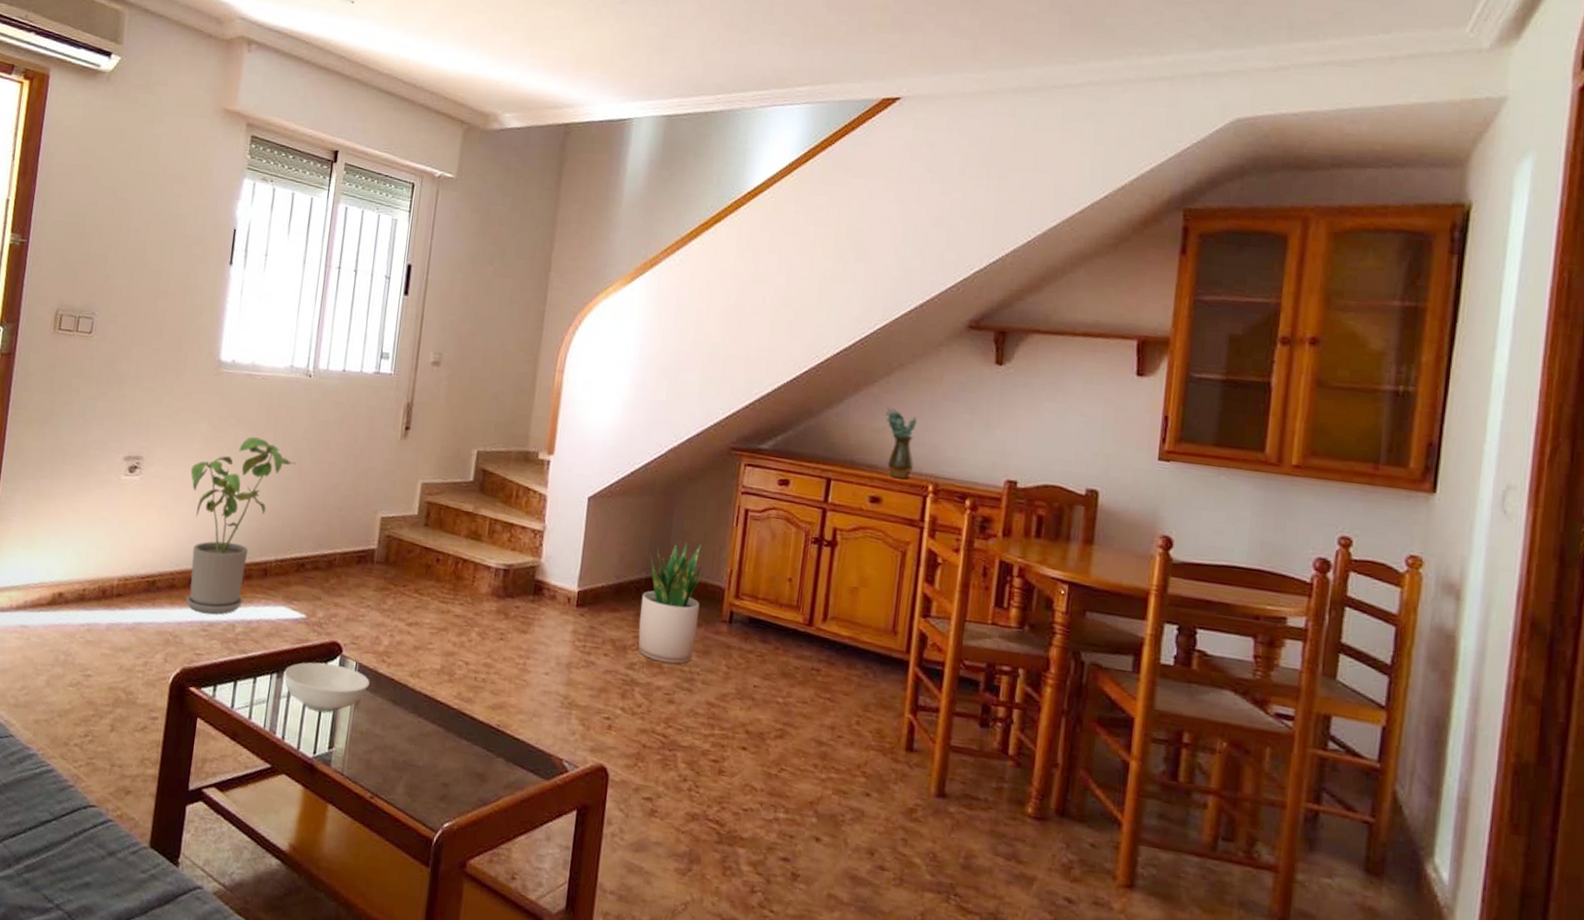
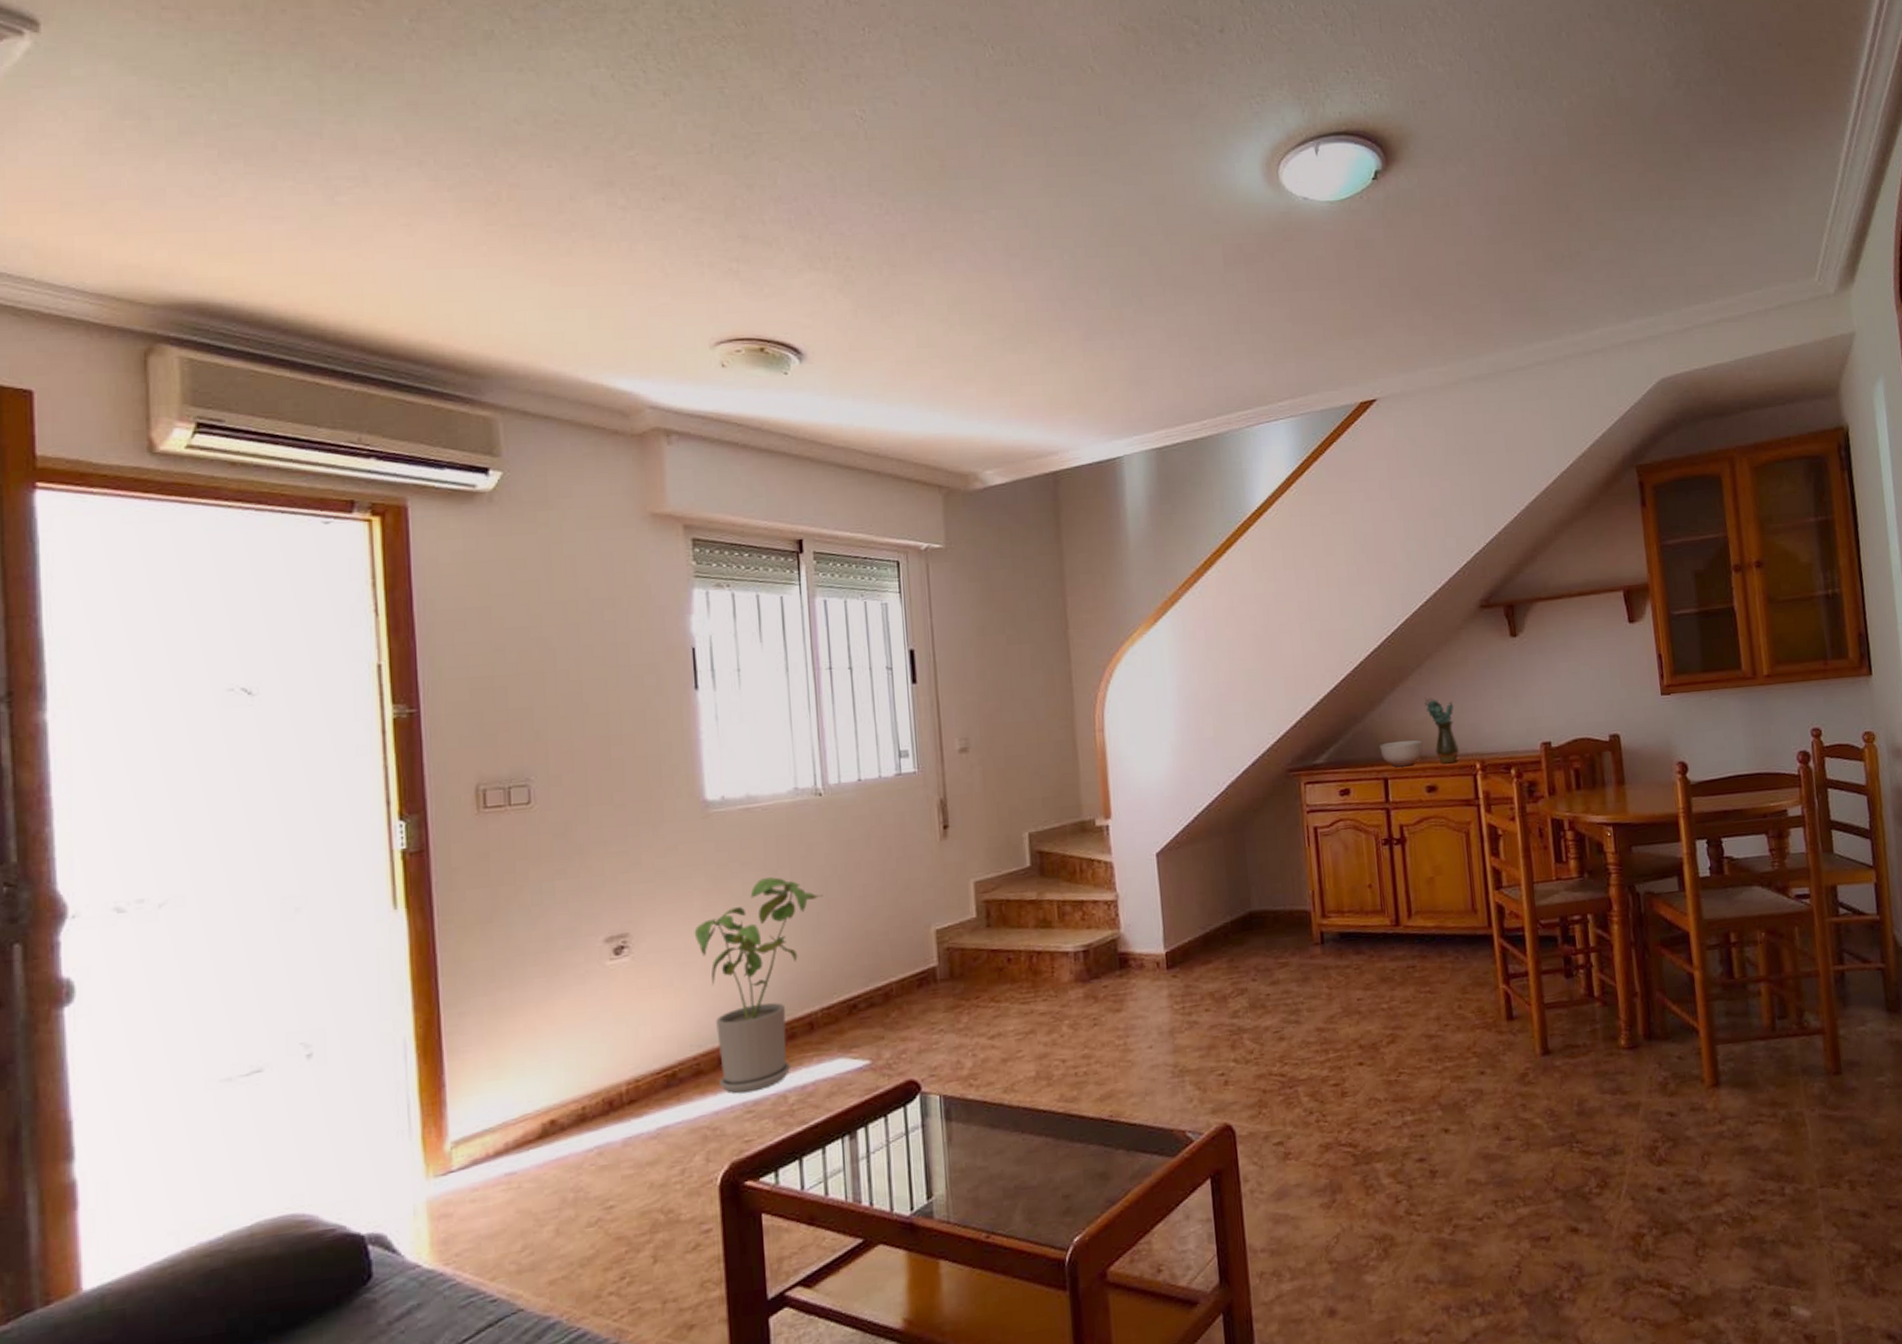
bowl: present [284,662,370,713] -> none [858,1104,960,1163]
planter: present [638,543,705,664] -> none [1229,872,1293,1002]
bowl: none [828,443,876,472] -> present [1379,739,1423,768]

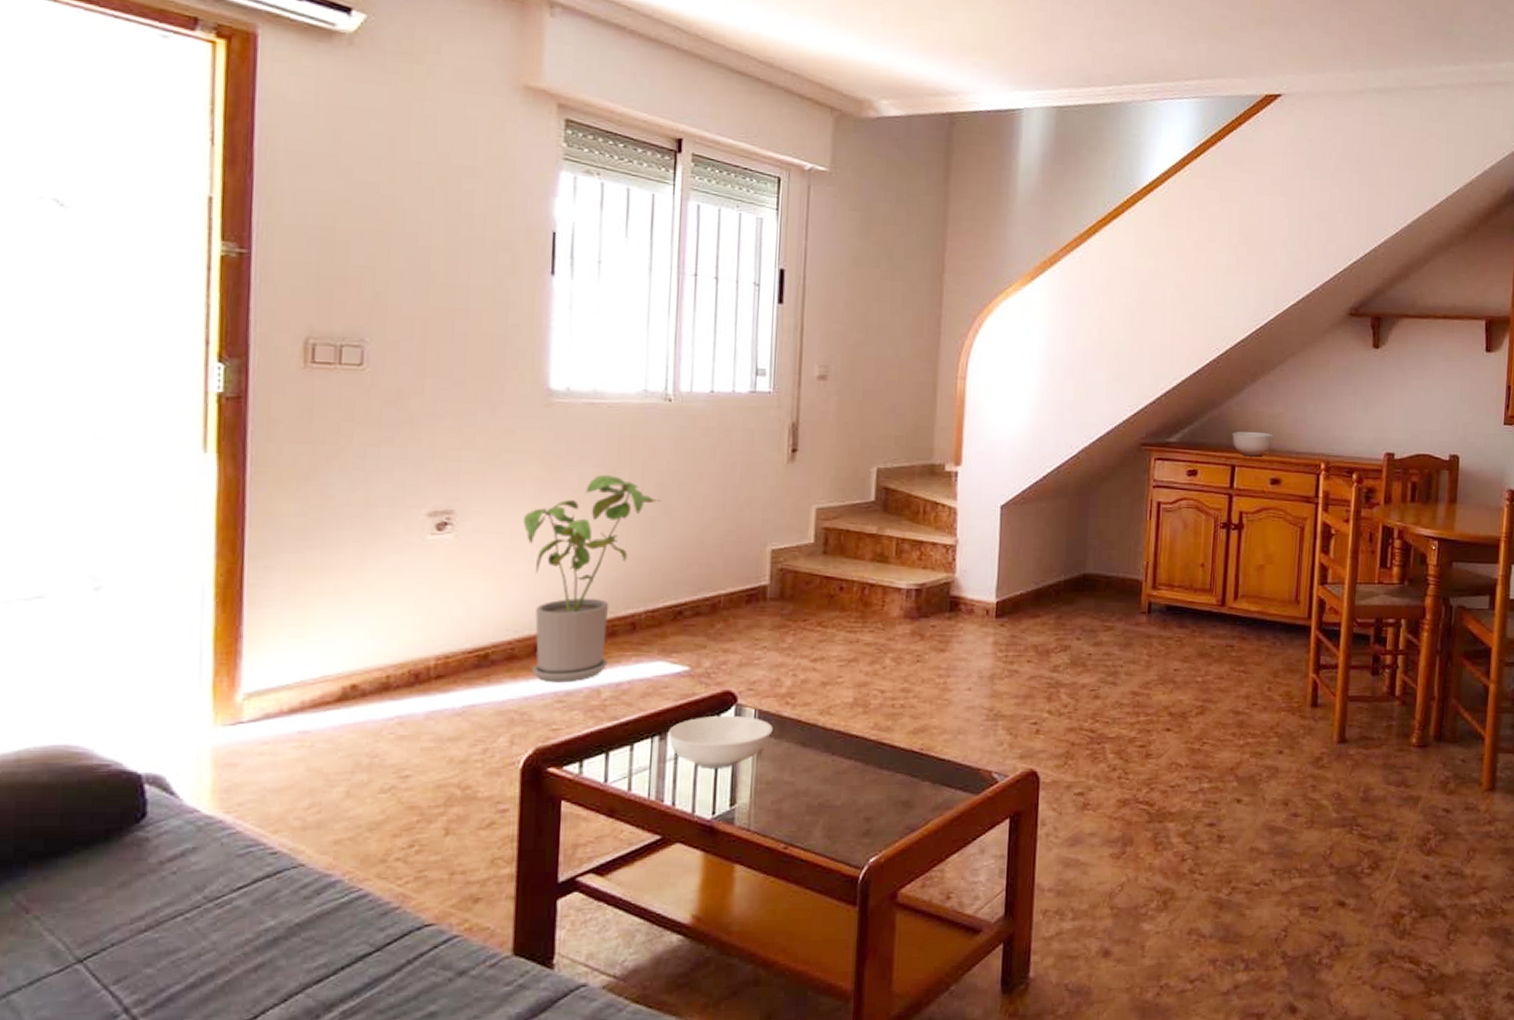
bowl: none [858,1104,960,1163] -> present [668,715,773,769]
vase: present [1424,697,1459,764] -> none [1281,393,1309,460]

